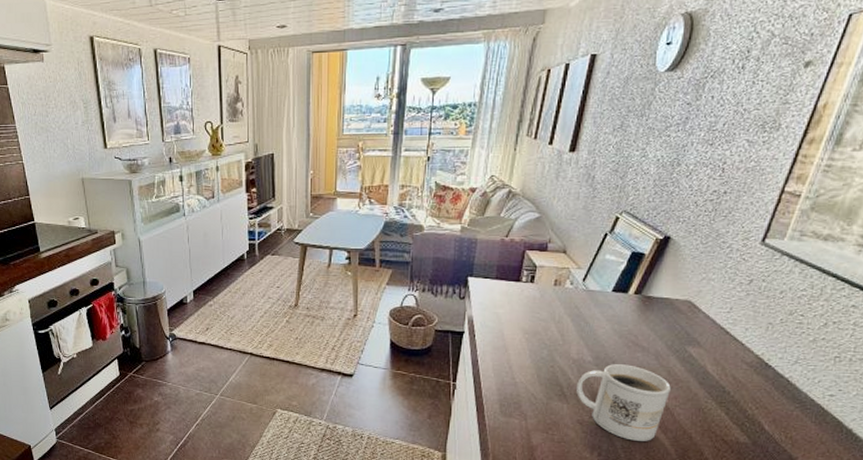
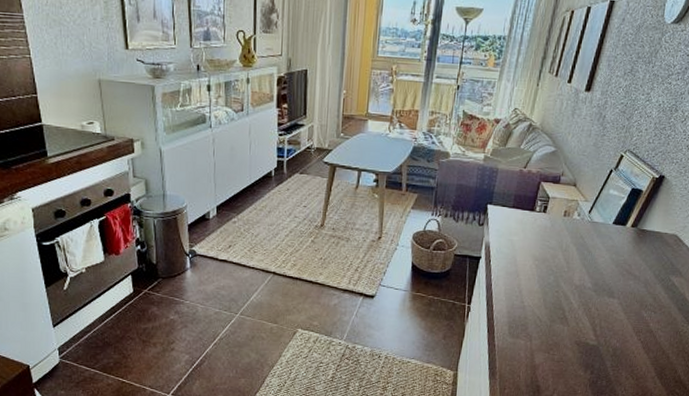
mug: present [576,364,671,441] -> none [576,290,655,361]

